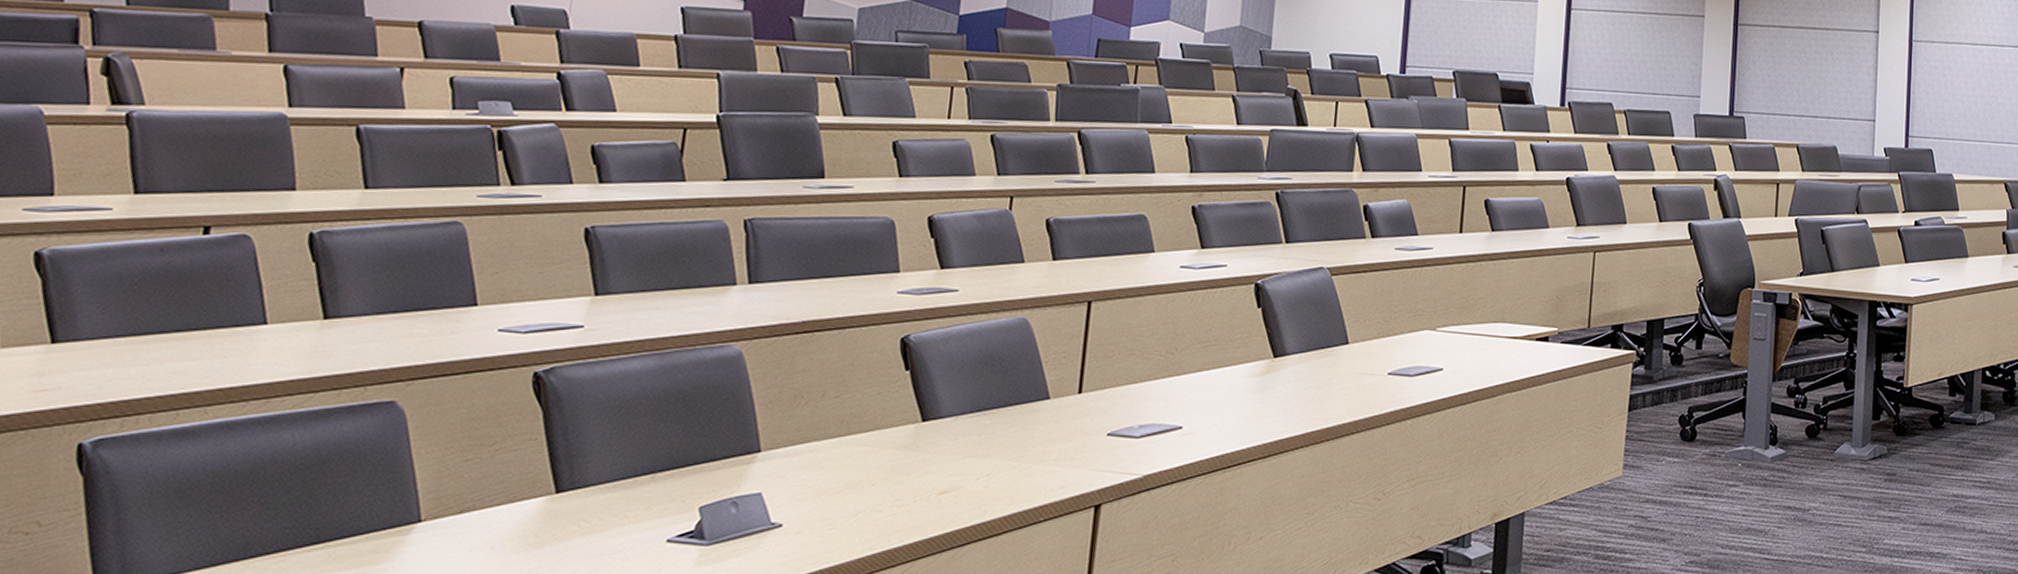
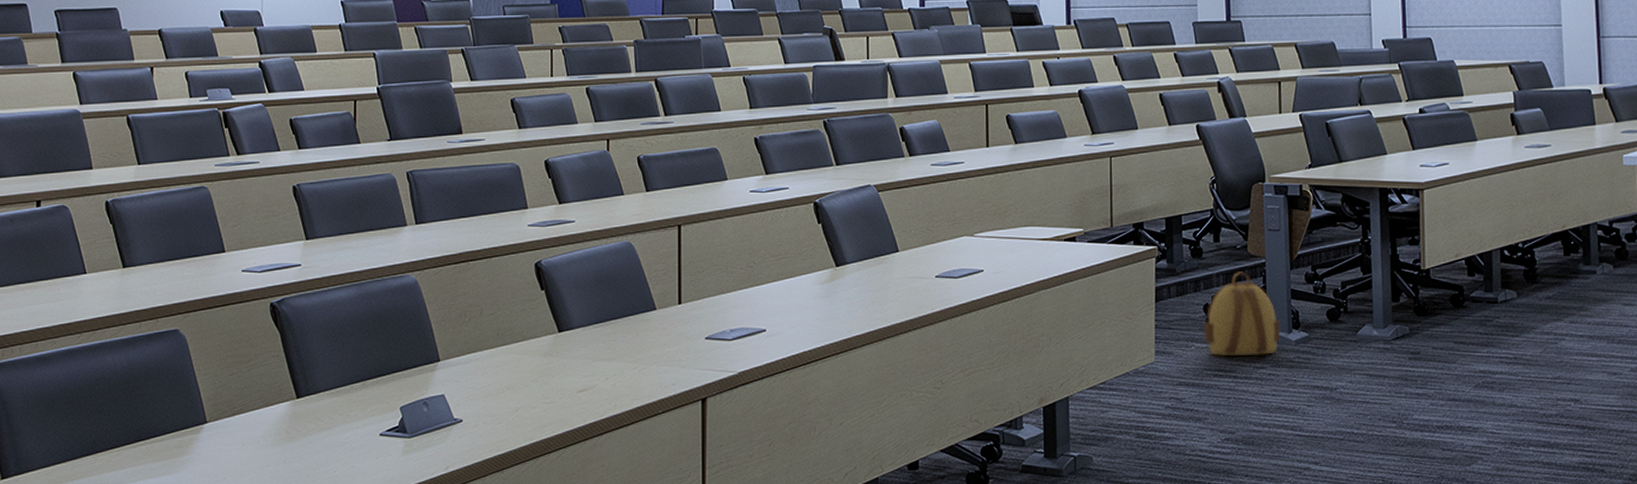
backpack: none [1677,382,1757,473] -> present [1203,271,1281,357]

